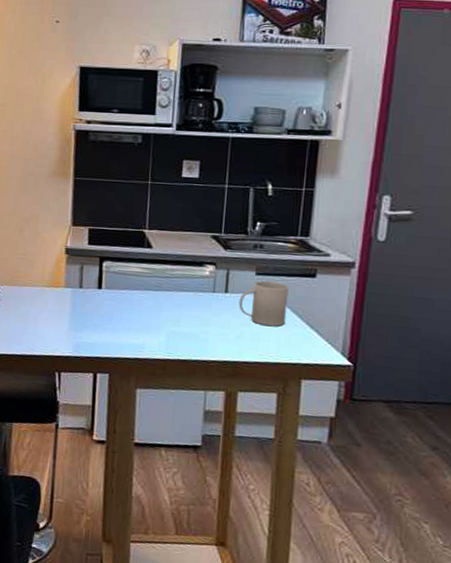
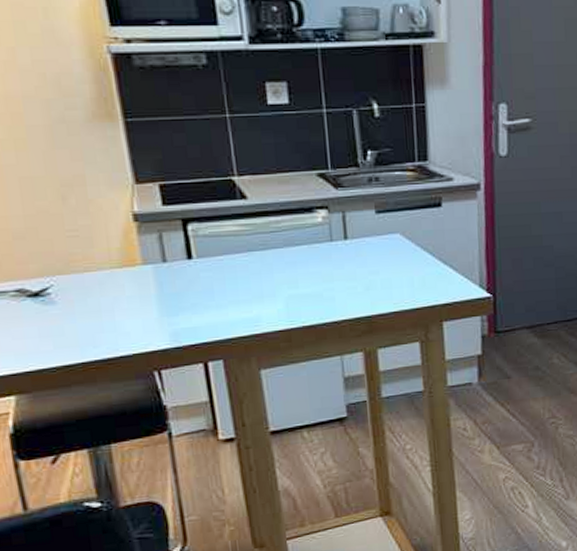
mug: present [238,281,289,327] -> none [361,218,417,270]

